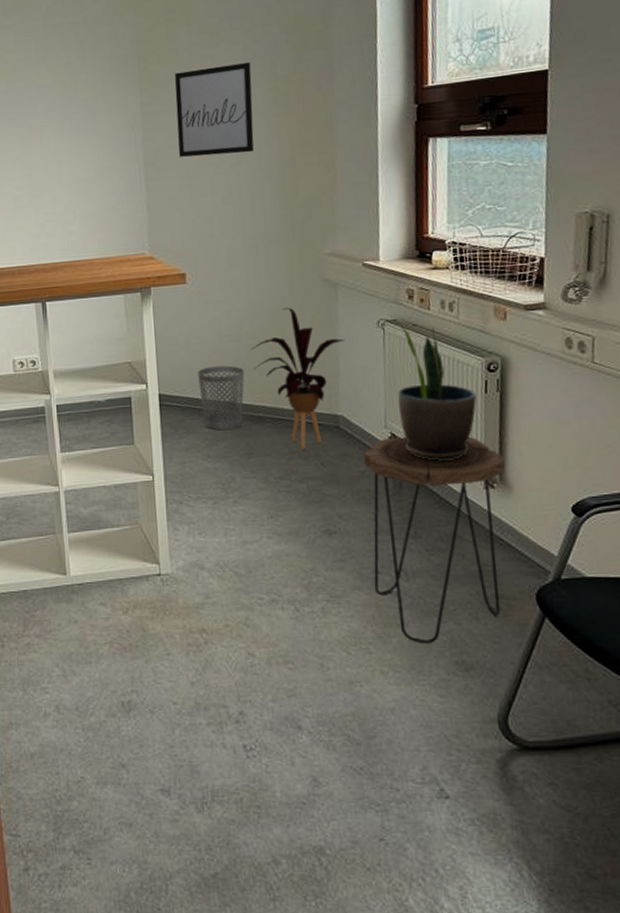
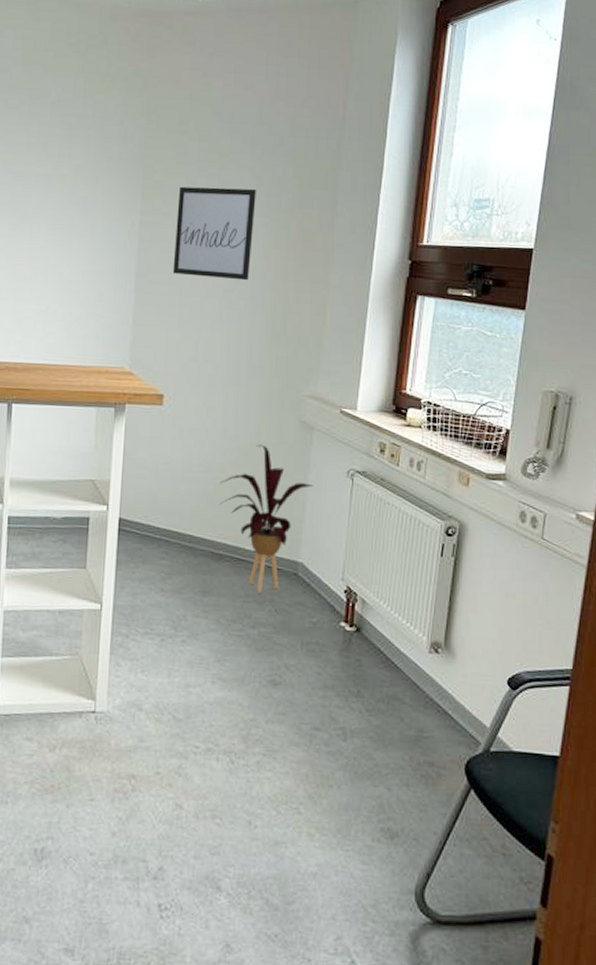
wastebasket: present [198,365,245,431] -> none [161,495,211,565]
side table: present [363,437,505,644] -> none [311,591,451,808]
potted plant: present [398,327,477,461] -> none [357,480,433,620]

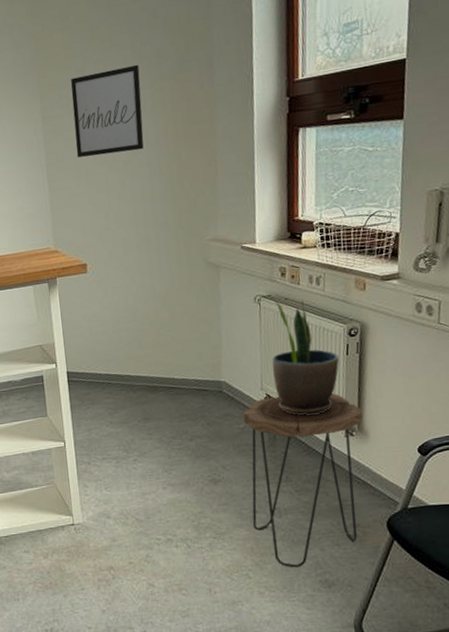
house plant: present [219,444,314,593] -> none [145,289,226,412]
side table: none [311,591,451,808] -> present [243,394,363,568]
potted plant: none [357,480,433,620] -> present [272,300,340,416]

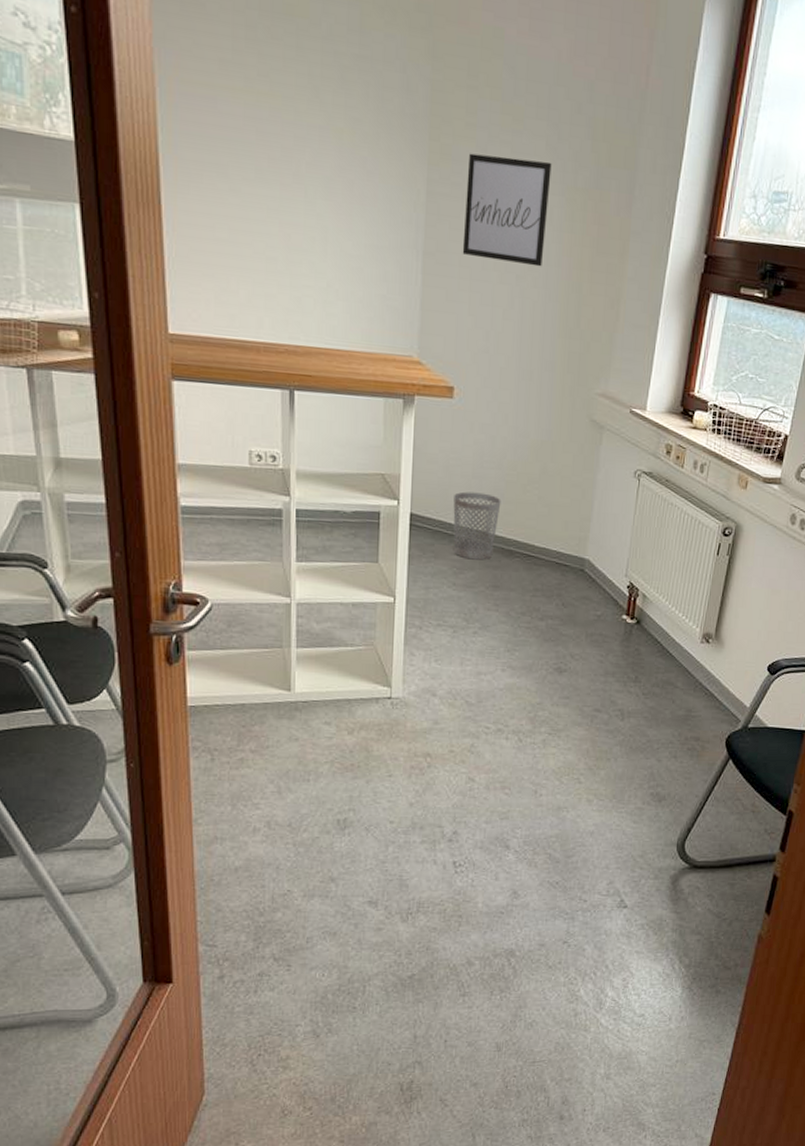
wastebasket: none [100,343,141,400] -> present [453,491,501,560]
side table: present [243,394,363,568] -> none [592,586,722,777]
potted plant: present [272,300,340,416] -> none [640,481,710,614]

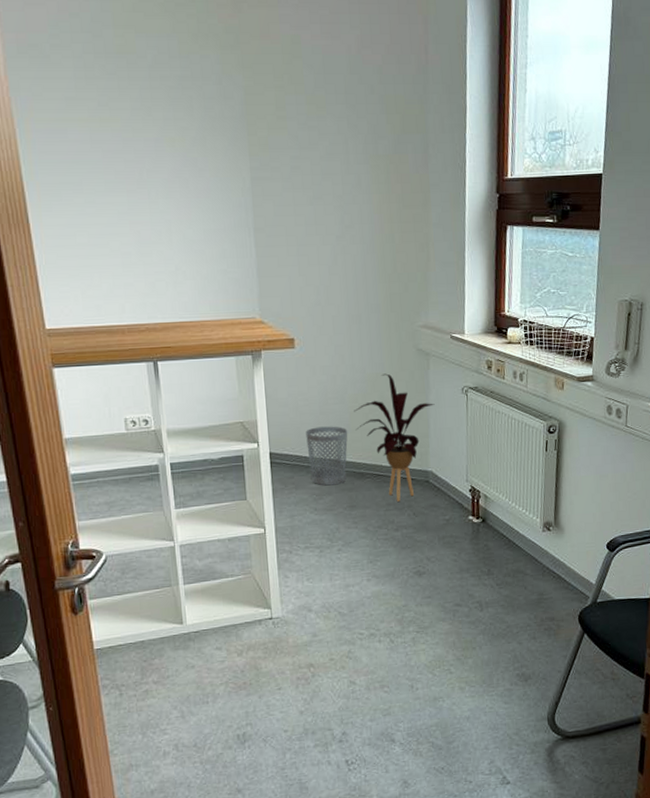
wall art: present [462,153,552,267] -> none [283,137,358,226]
house plant: none [510,442,602,588] -> present [354,373,435,502]

